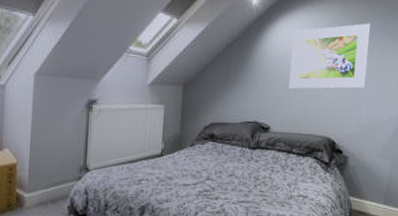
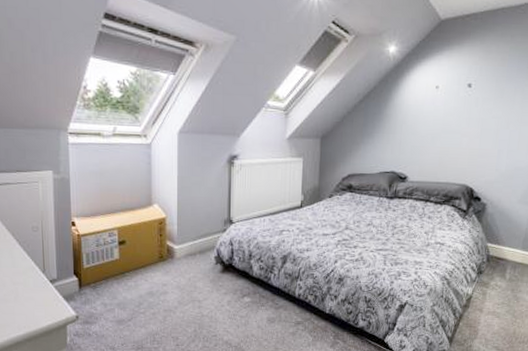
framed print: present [288,23,371,89] -> none [426,66,513,138]

